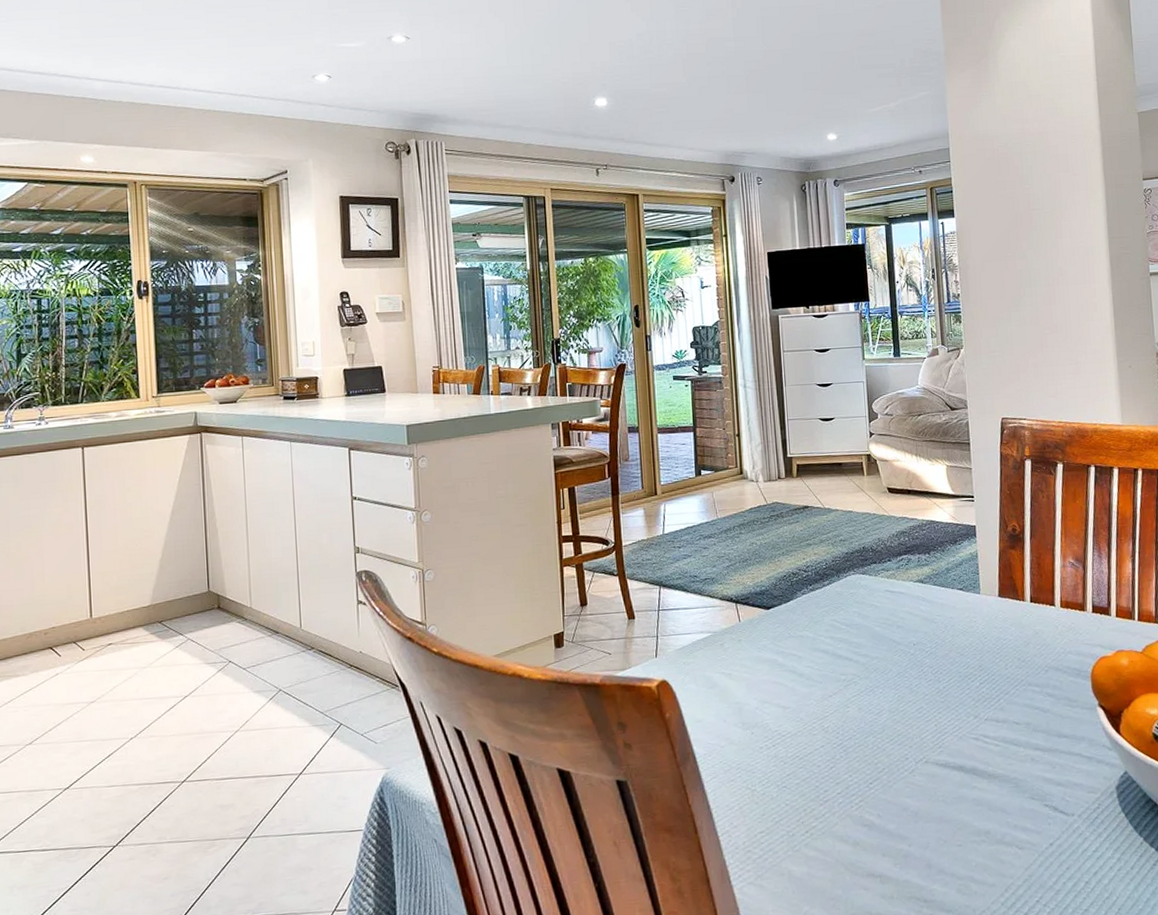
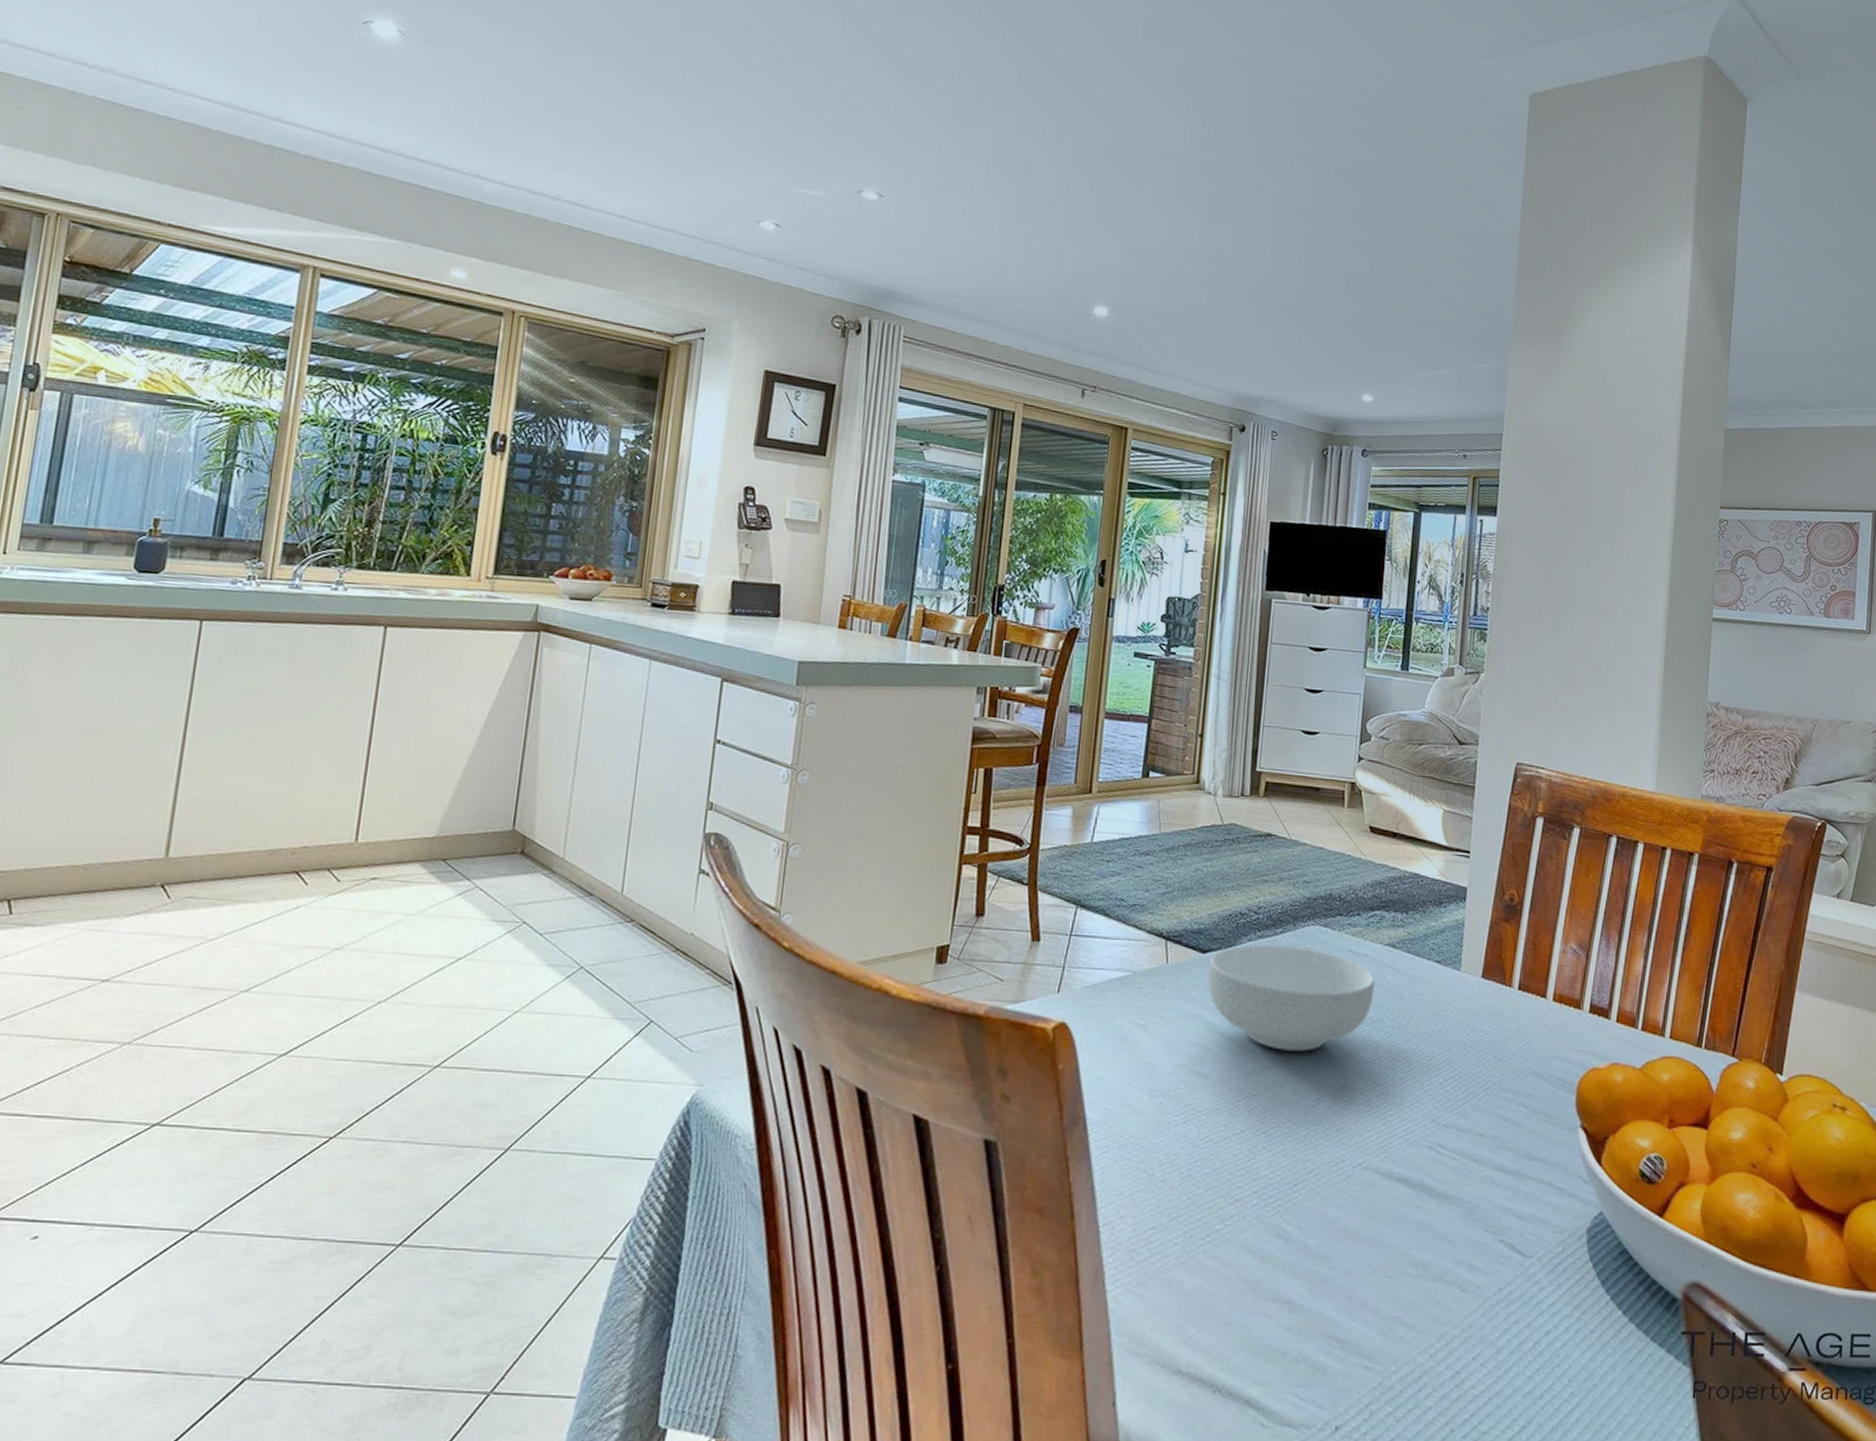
cereal bowl: none [773,593,912,678] -> present [1207,944,1375,1052]

